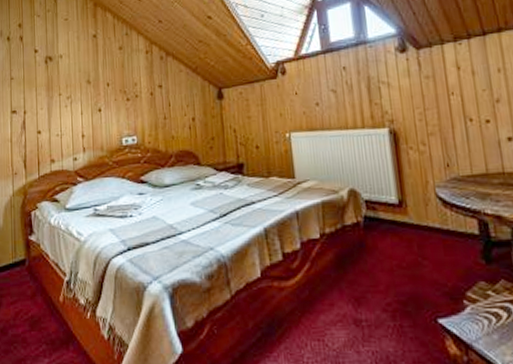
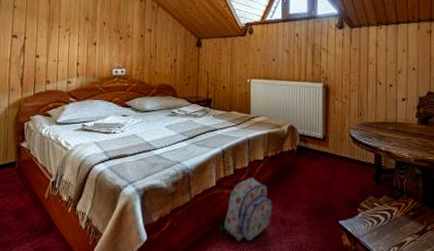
backpack: none [272,262,341,352] -> present [220,177,273,241]

